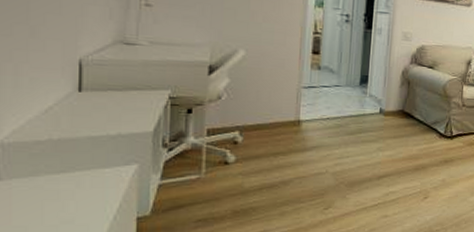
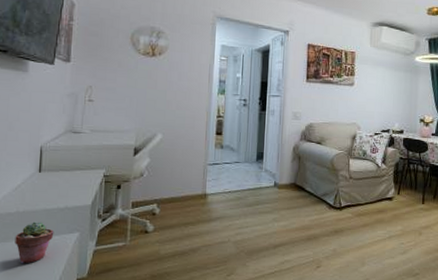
potted succulent: none [48,151,104,202] -> present [15,222,54,264]

